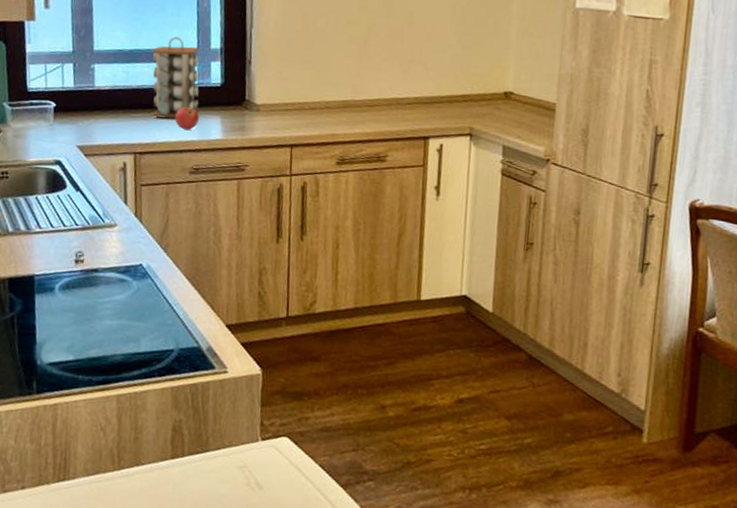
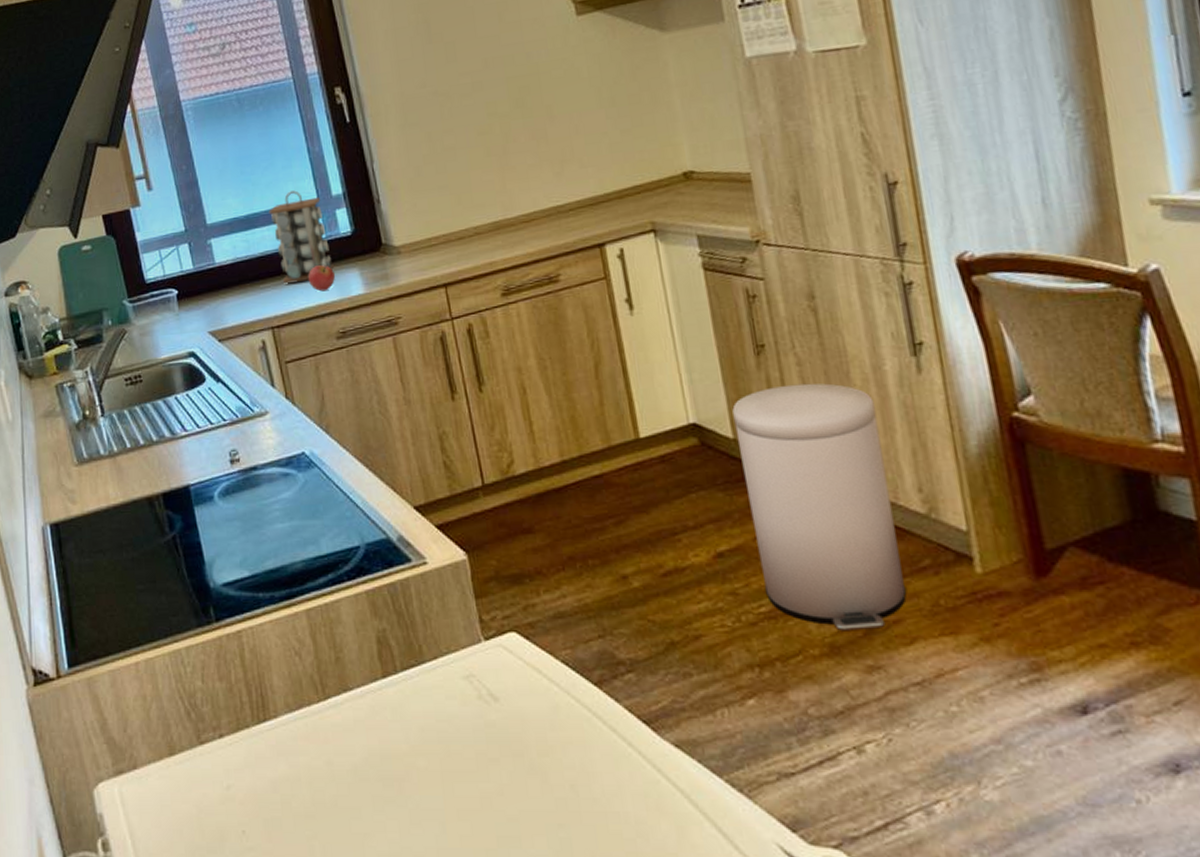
pedal bin: none [487,277,603,474] -> present [732,383,907,631]

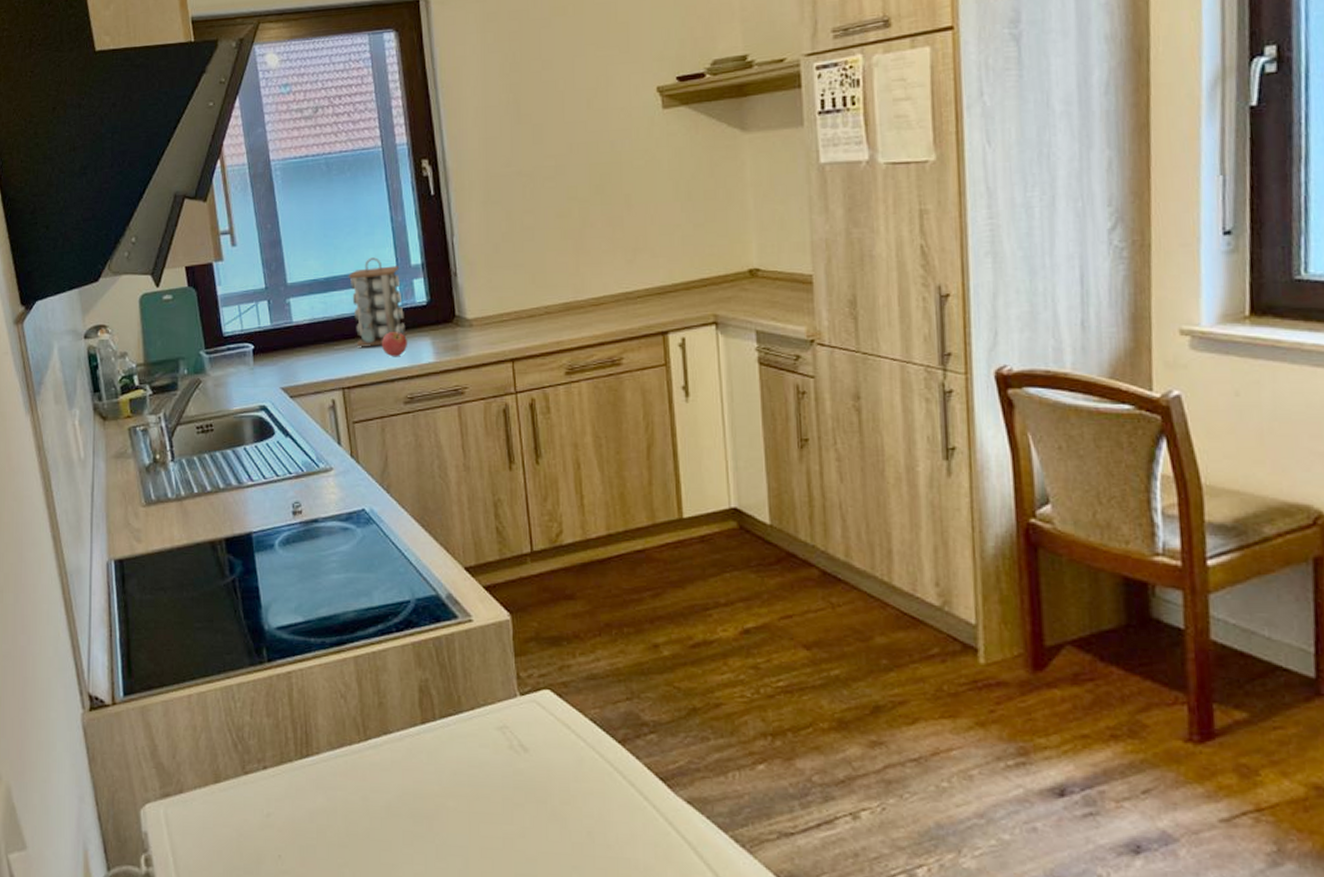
pedal bin: present [732,383,907,631] -> none [772,478,915,709]

